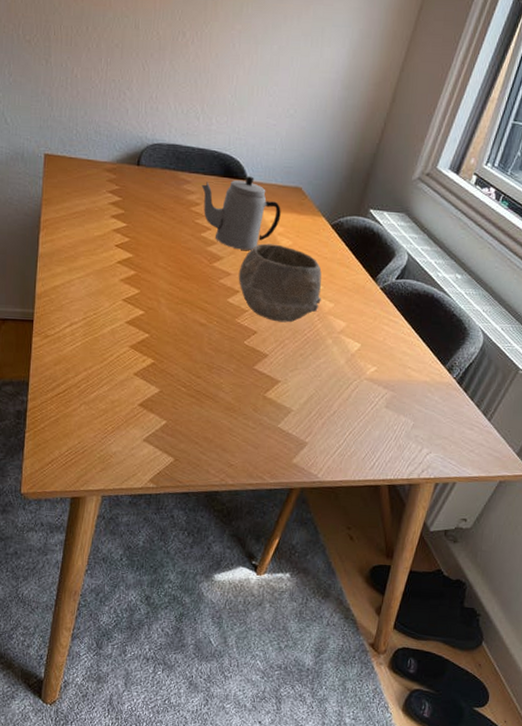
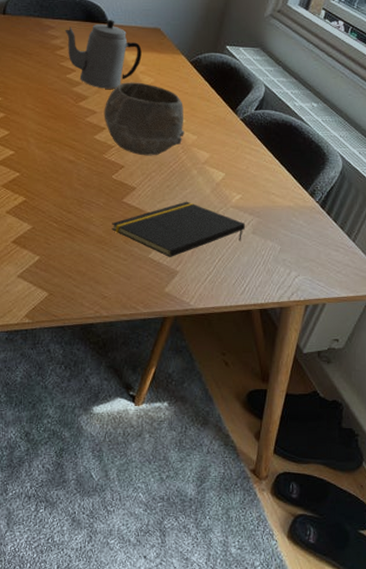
notepad: none [241,371,379,428] -> present [112,201,246,257]

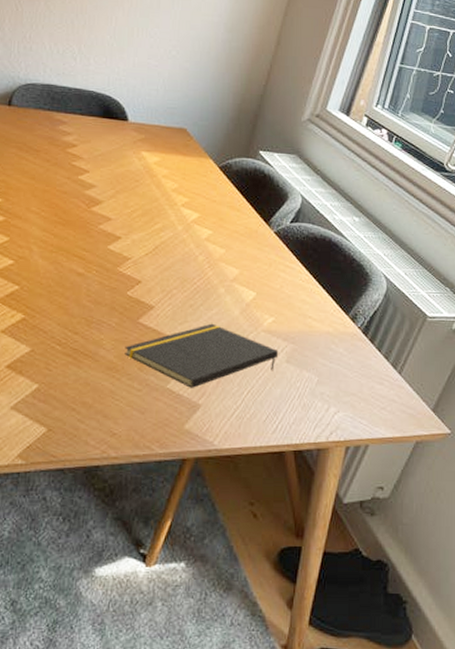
teapot: present [65,20,142,89] -> none [78,117,165,194]
bowl: present [104,82,184,156] -> none [119,186,211,271]

